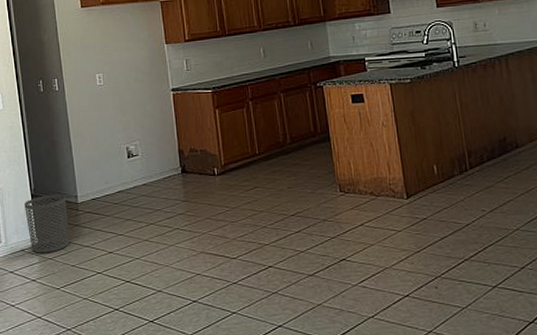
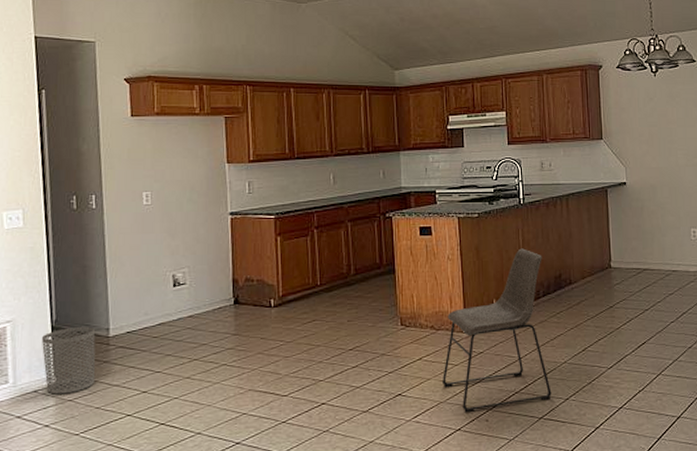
chair: none [385,112,505,279] -> present [441,248,552,413]

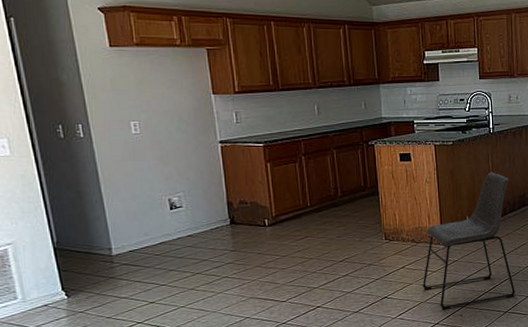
waste bin: present [42,327,96,395] -> none [45,247,104,308]

